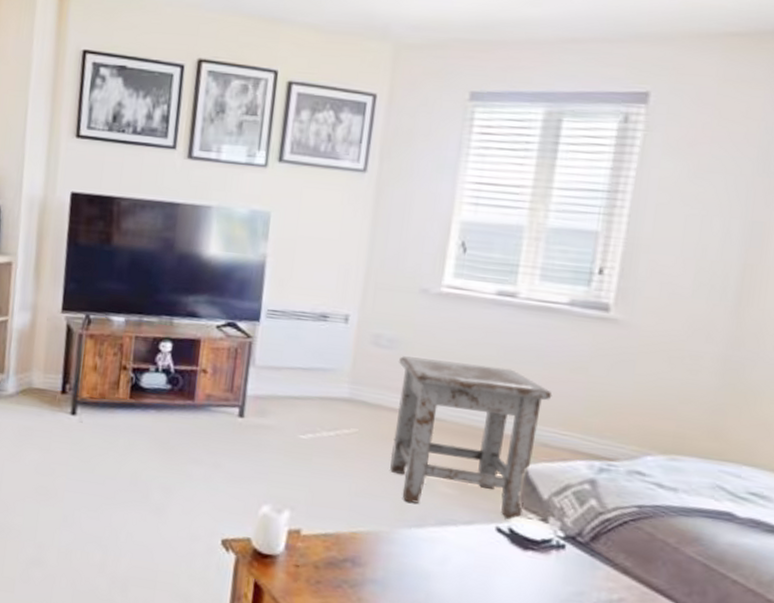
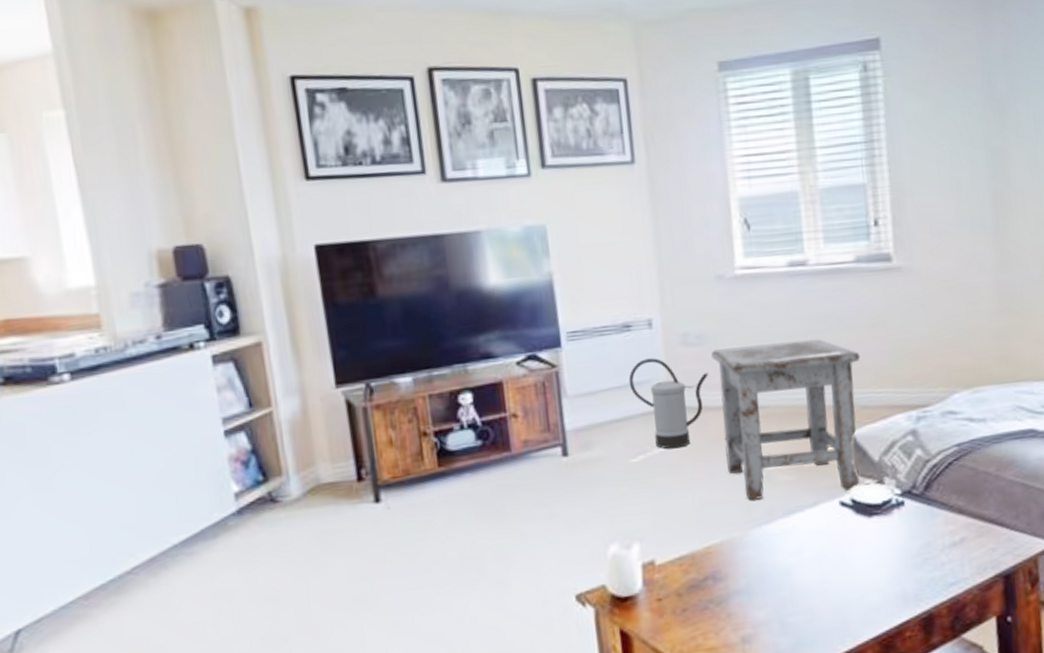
watering can: none [314,349,392,437] -> present [628,358,708,449]

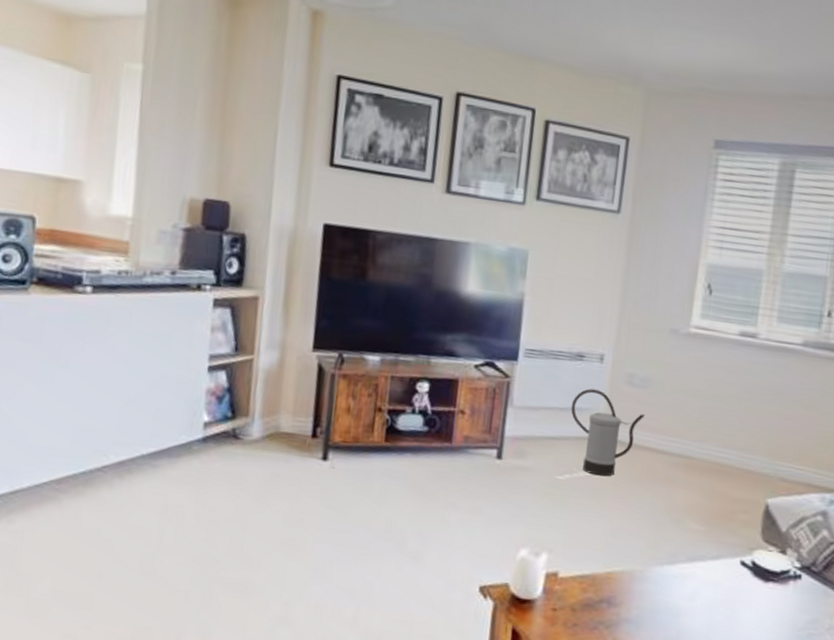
stool: present [711,339,861,500] -> none [643,395,789,553]

